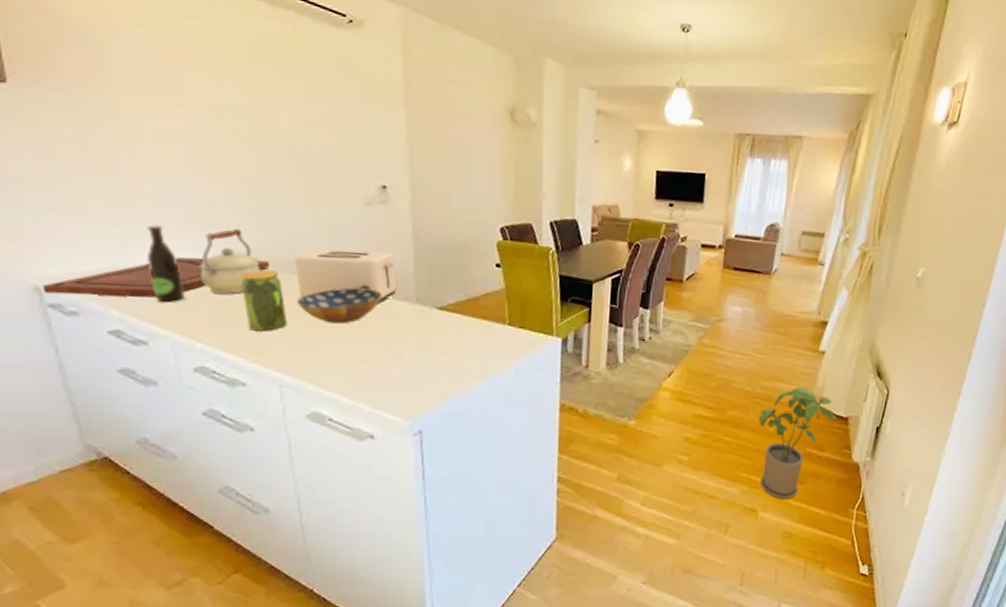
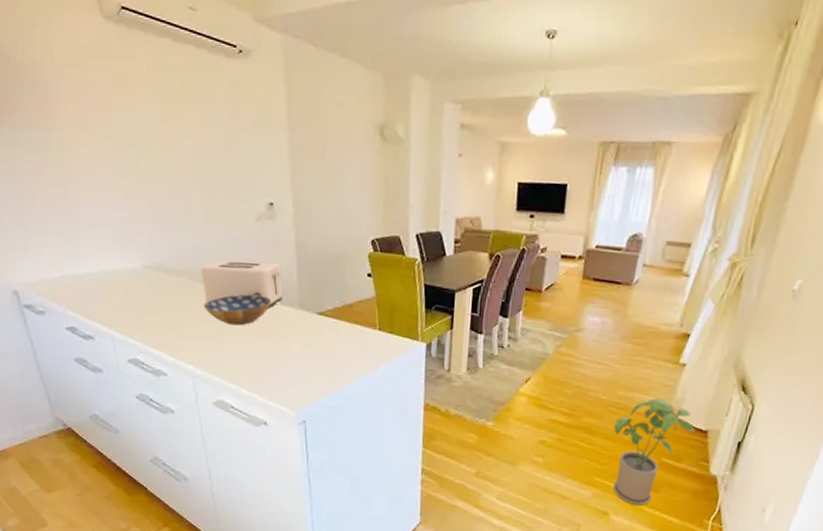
cutting board: present [42,257,270,298] -> none [19,267,182,301]
bottle: present [147,225,185,302] -> none [89,240,119,305]
kettle: present [199,228,261,295] -> none [128,242,175,299]
jar: present [240,269,288,332] -> none [160,278,197,331]

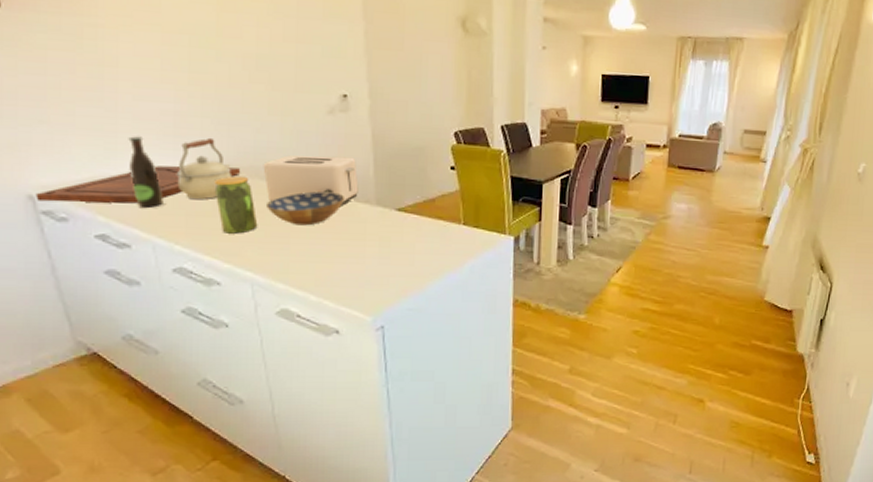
cutting board: none [19,267,182,301] -> present [36,166,241,204]
bottle: none [89,240,119,305] -> present [128,136,163,208]
kettle: none [128,242,175,299] -> present [176,137,233,200]
jar: none [160,278,197,331] -> present [214,176,258,234]
house plant: present [612,398,695,506] -> none [705,281,781,391]

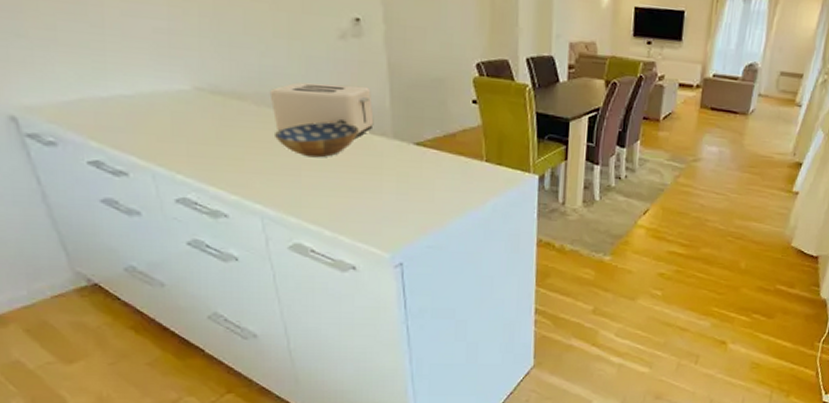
cutting board: present [36,166,241,204] -> none [18,88,246,129]
bottle: present [128,136,163,208] -> none [118,55,161,134]
kettle: present [176,137,233,200] -> none [174,59,237,127]
jar: present [214,176,258,234] -> none [217,102,266,164]

